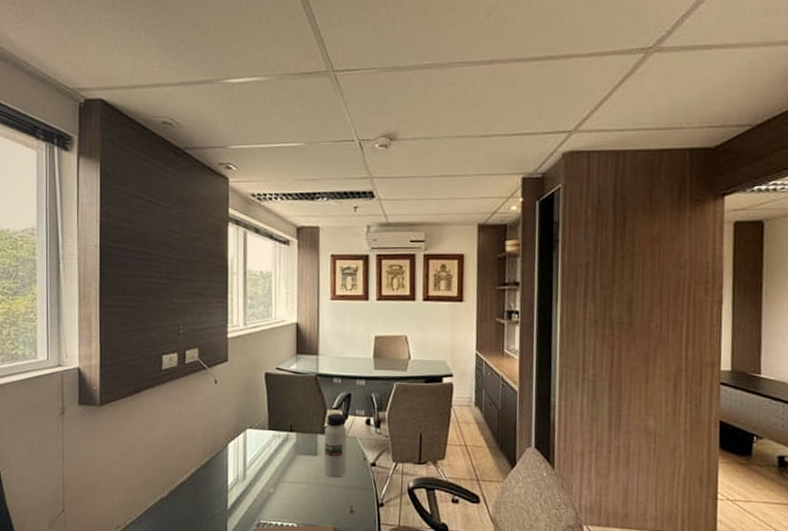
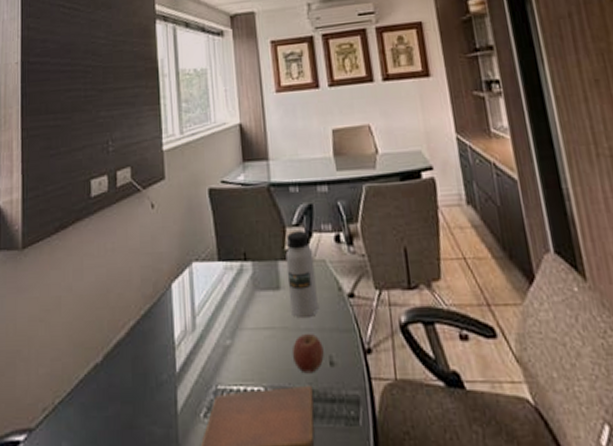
apple: none [321,489,346,517] -> present [291,334,324,374]

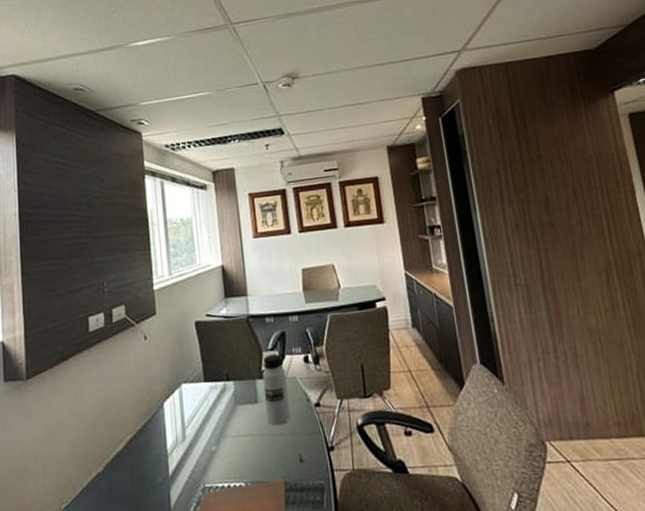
apple: present [291,334,324,374] -> none [268,438,295,470]

